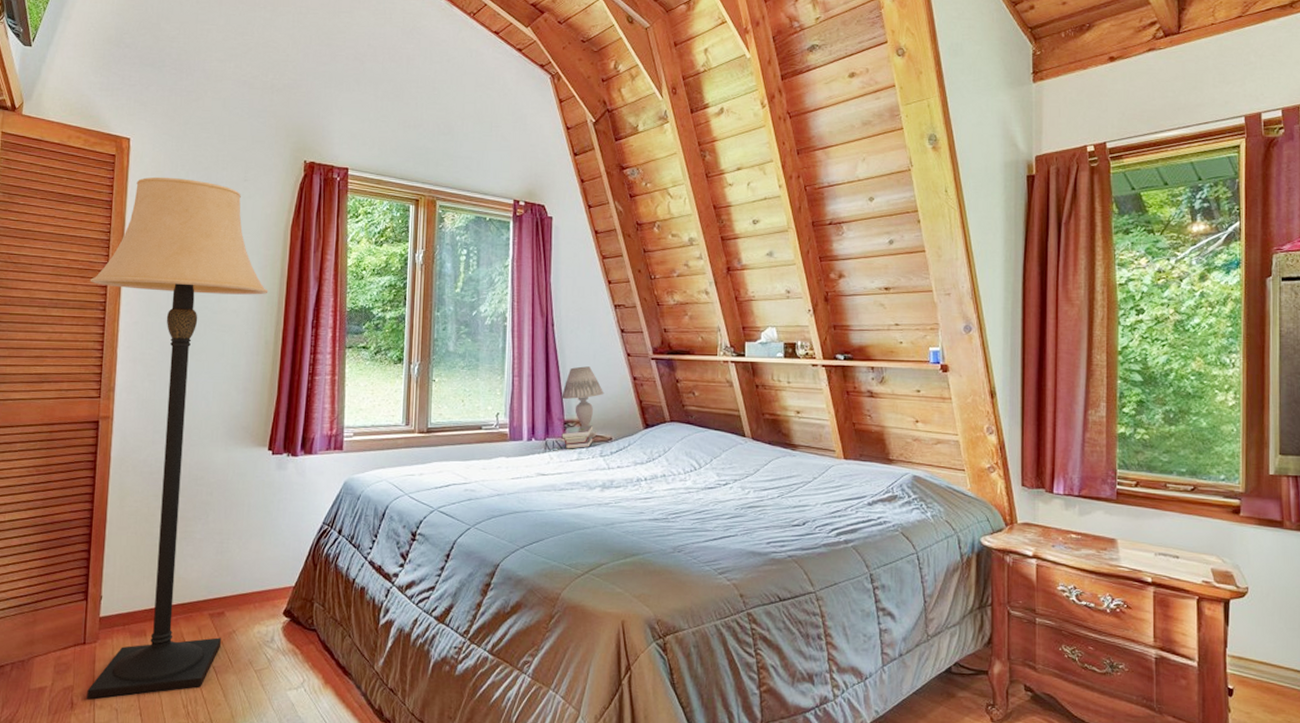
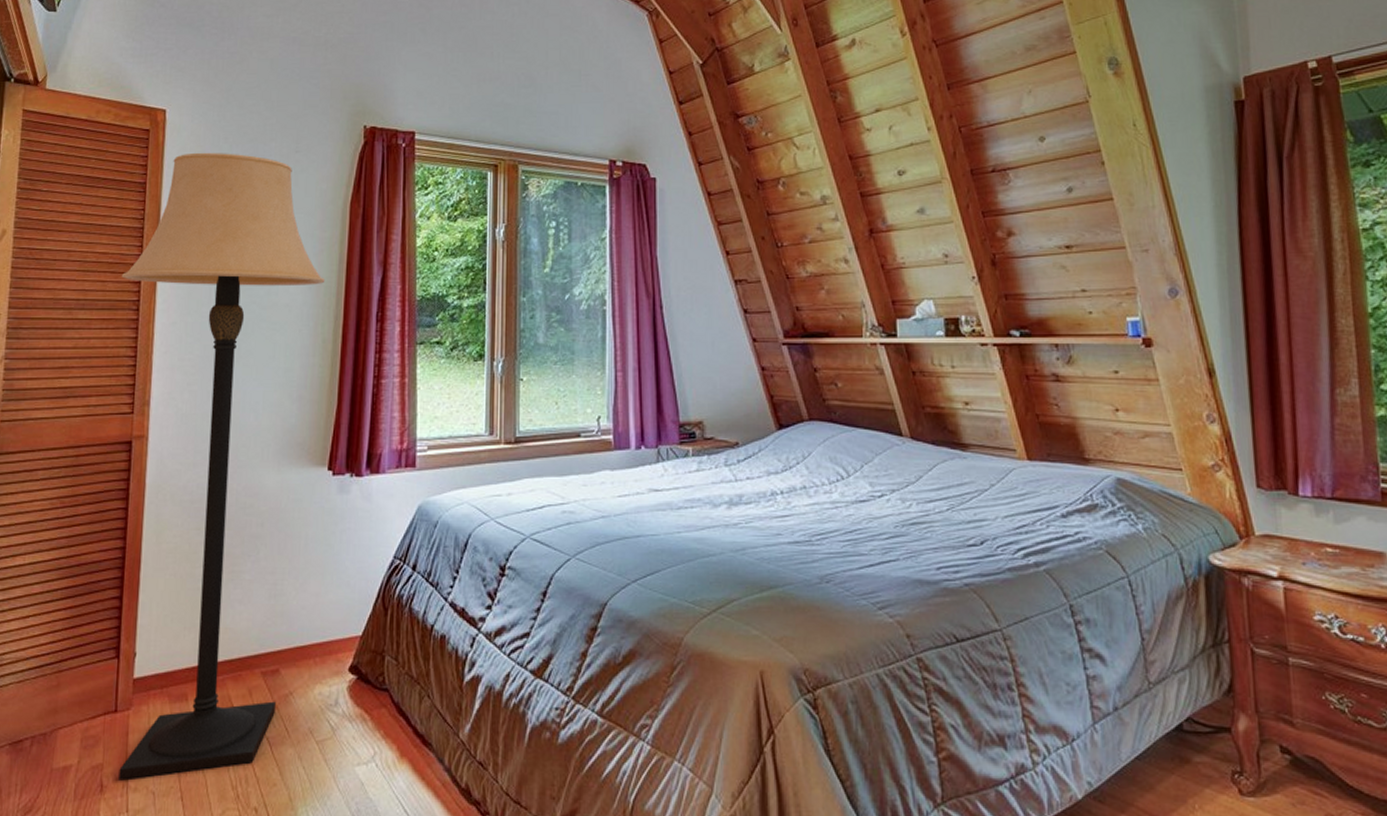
table lamp: present [562,366,604,438] -> none [675,356,727,443]
books: present [562,425,594,449] -> none [677,428,716,458]

